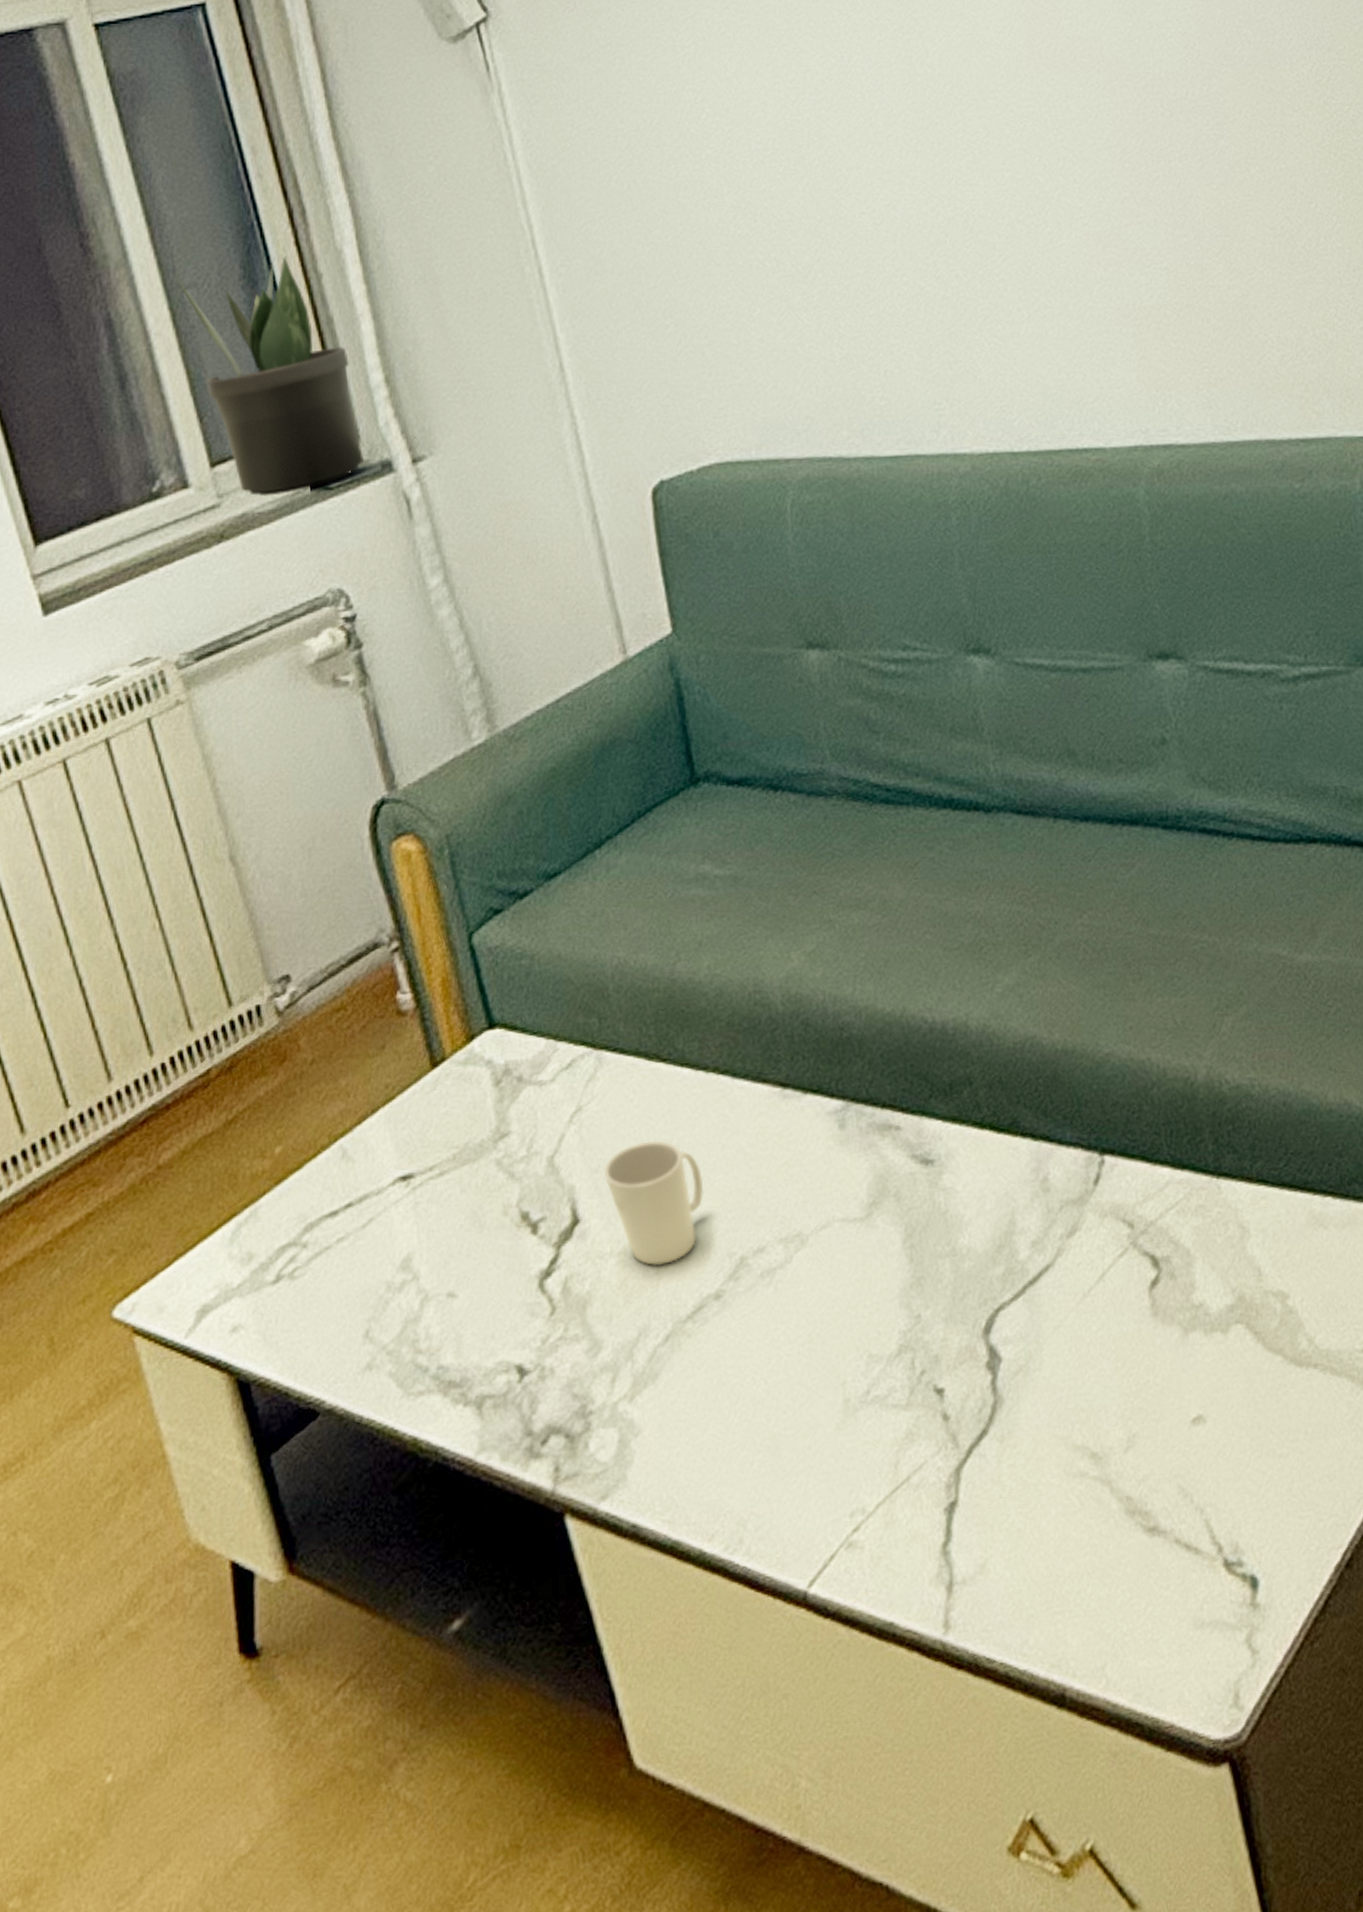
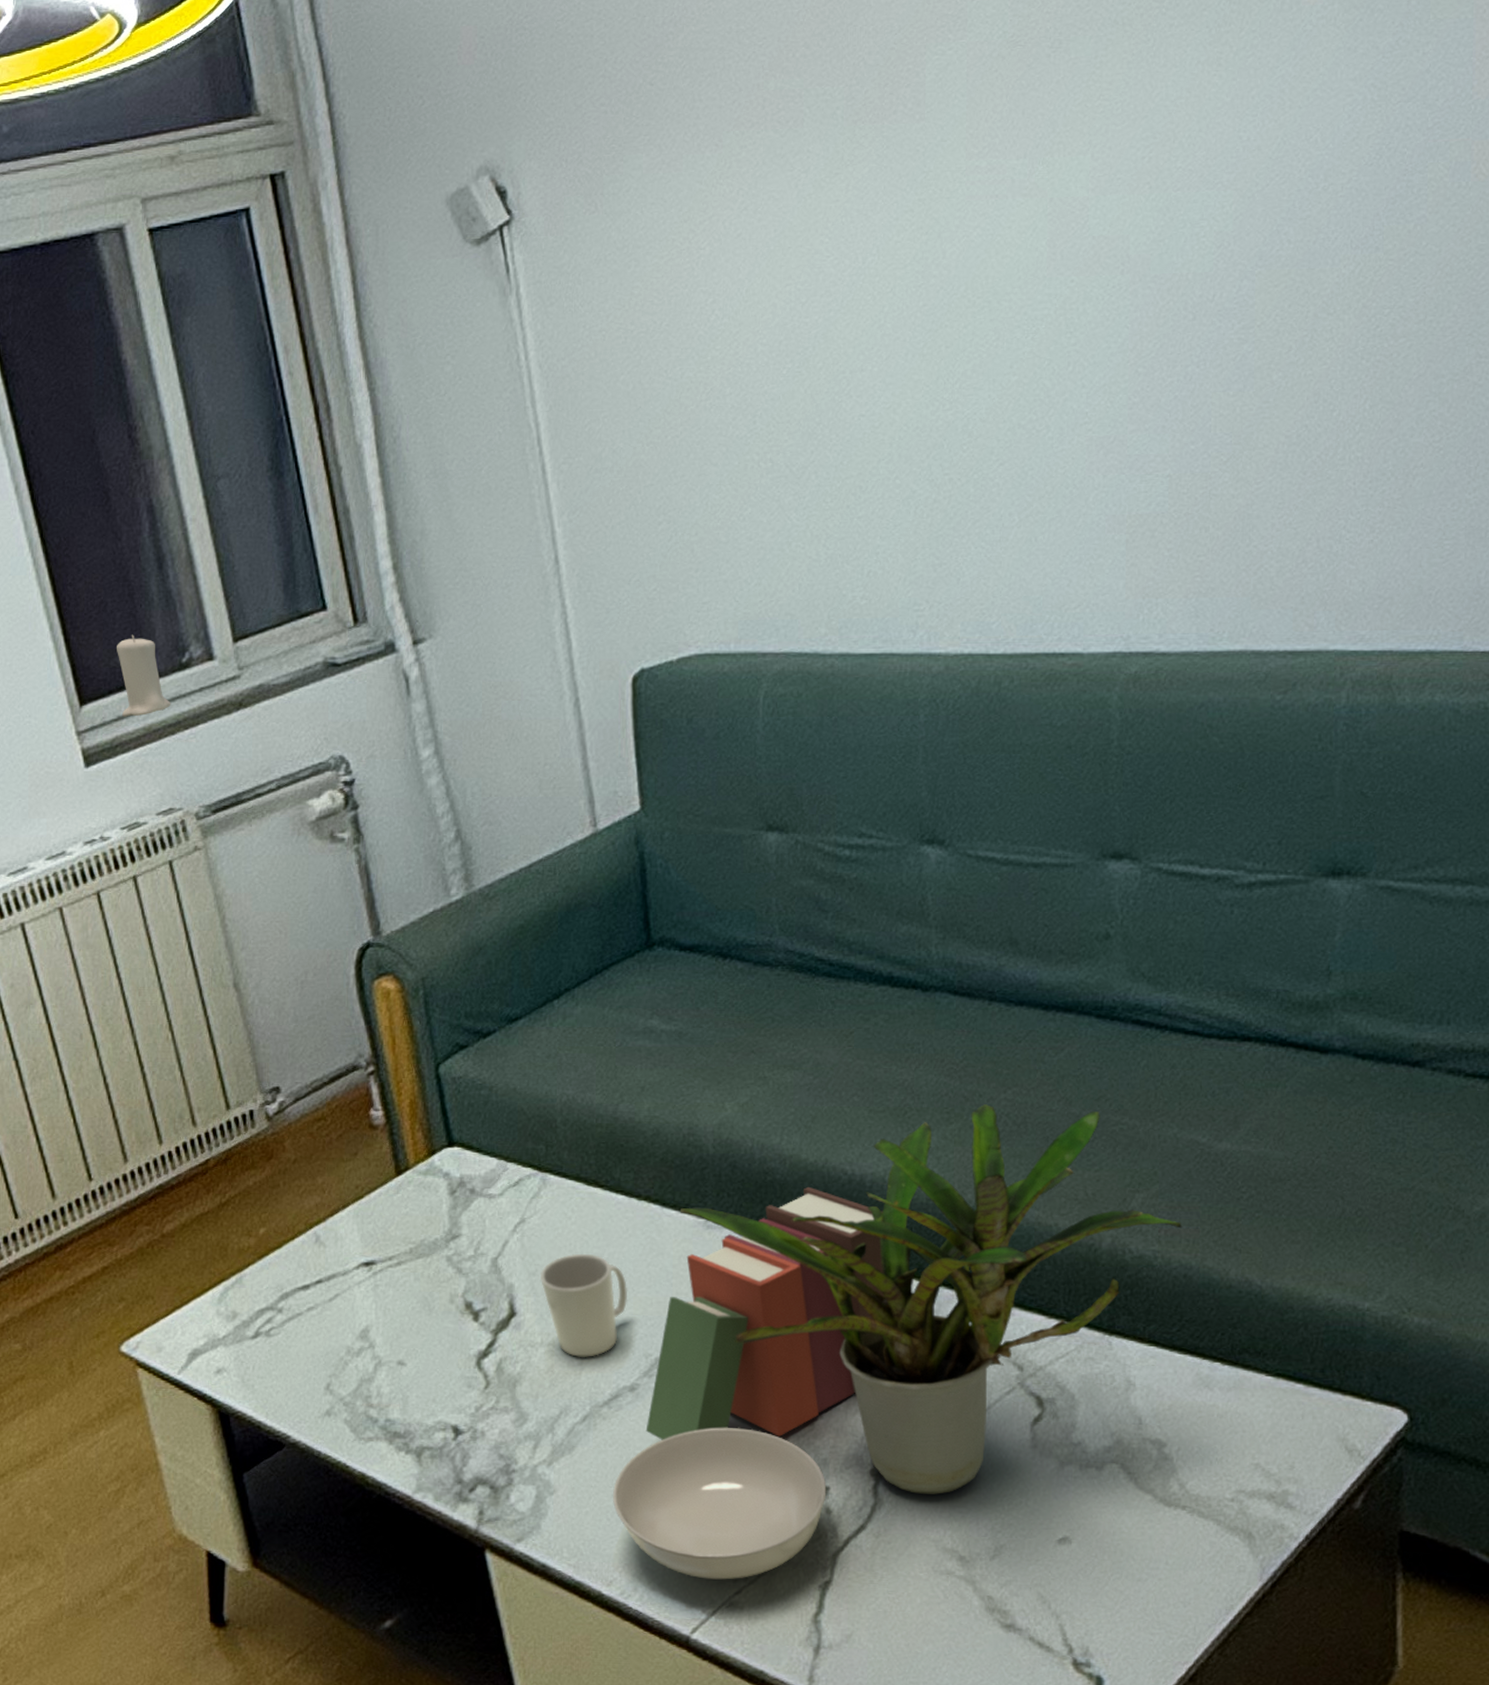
candle: none [75,463,142,556] -> present [117,634,171,717]
planter: present [174,256,365,497] -> none [210,449,370,670]
bowl: none [706,1329,942,1518] -> present [613,1427,827,1580]
books: none [736,1040,982,1355] -> present [645,1186,885,1440]
potted plant: none [753,931,1276,1385] -> present [681,1104,1183,1494]

